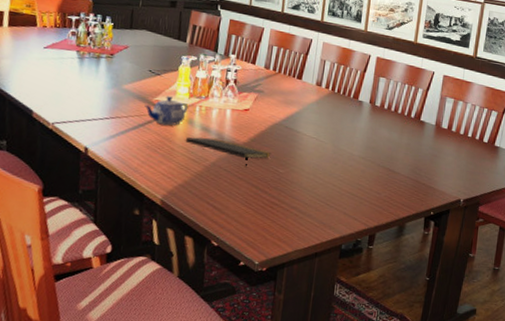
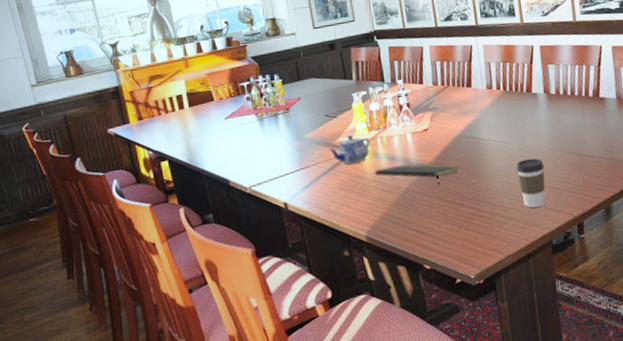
coffee cup: none [324,161,352,210] -> present [516,158,546,208]

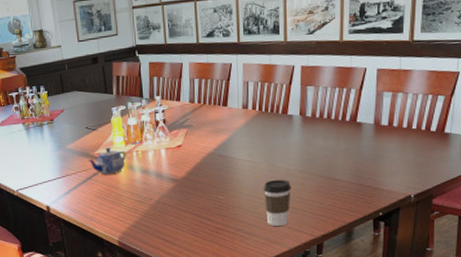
notepad: present [375,164,460,186] -> none [129,178,210,200]

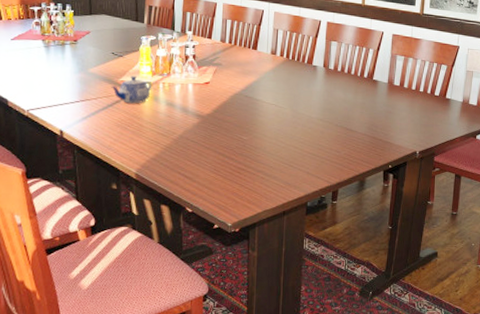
coffee cup: present [263,179,291,226] -> none [285,125,312,171]

